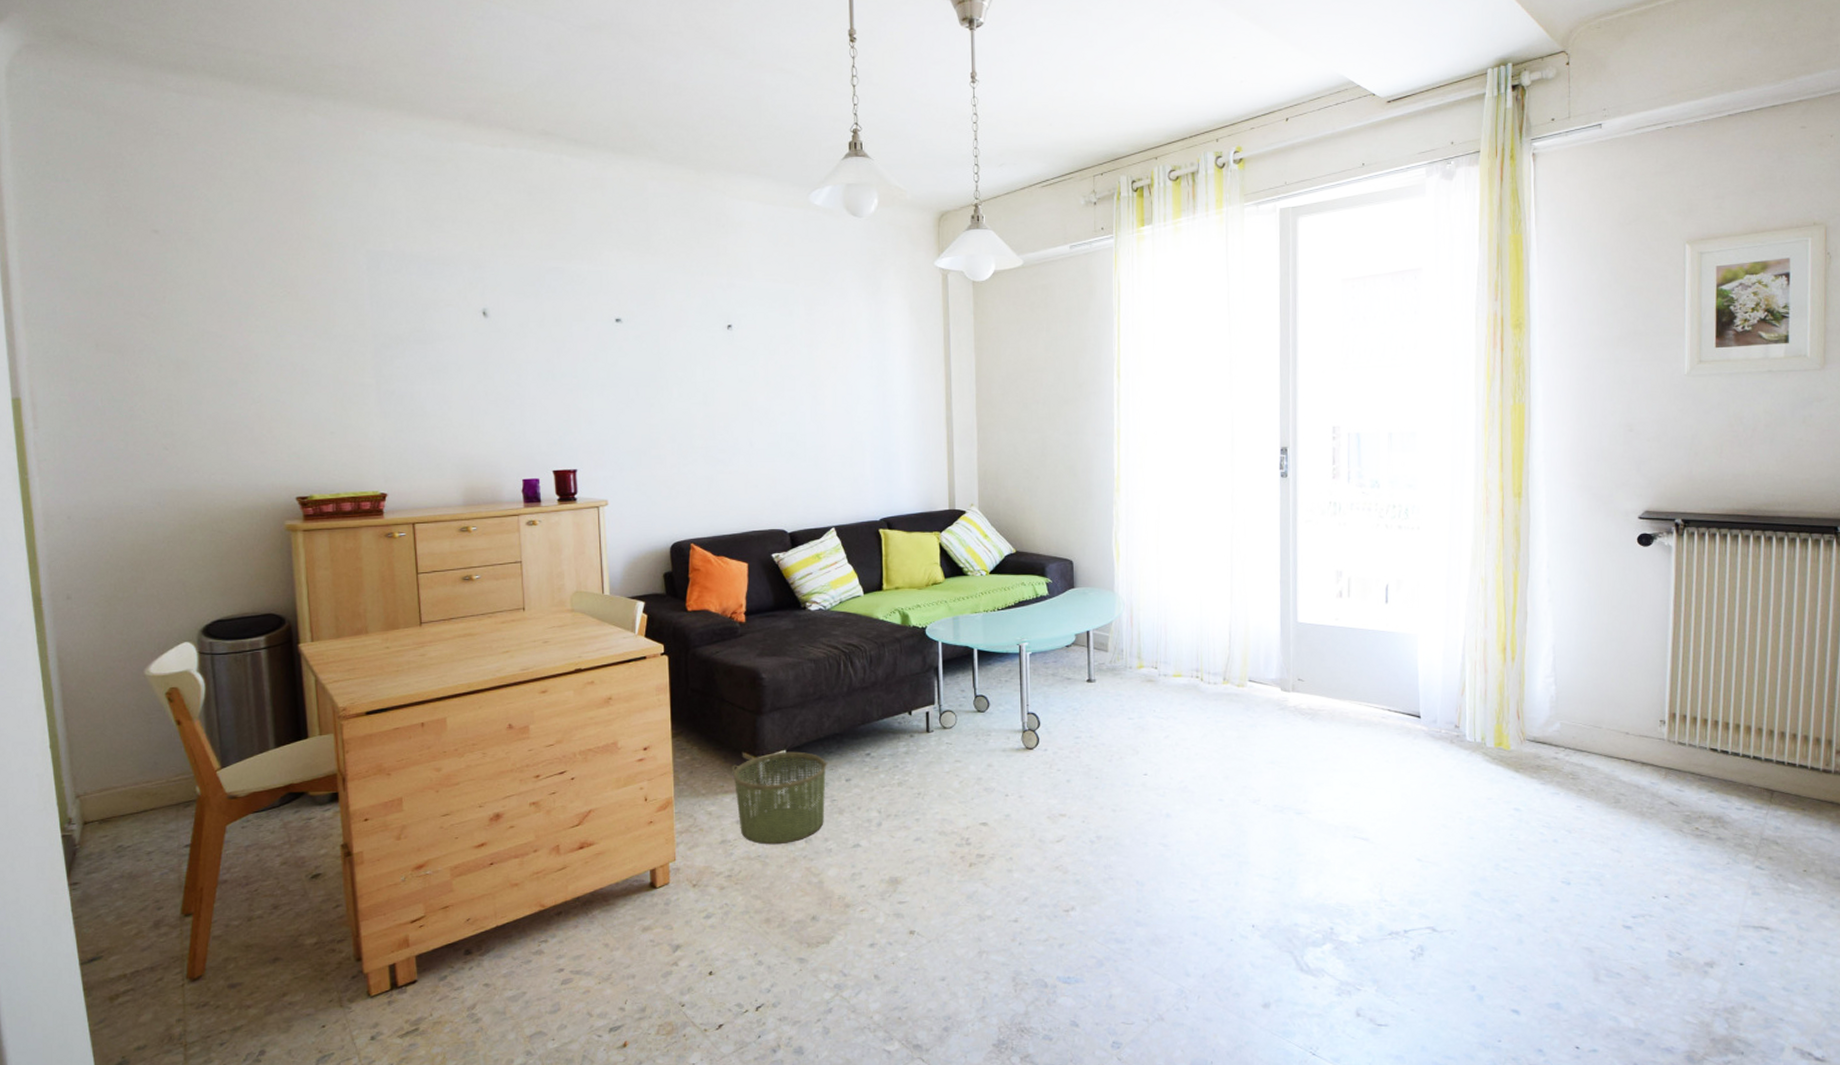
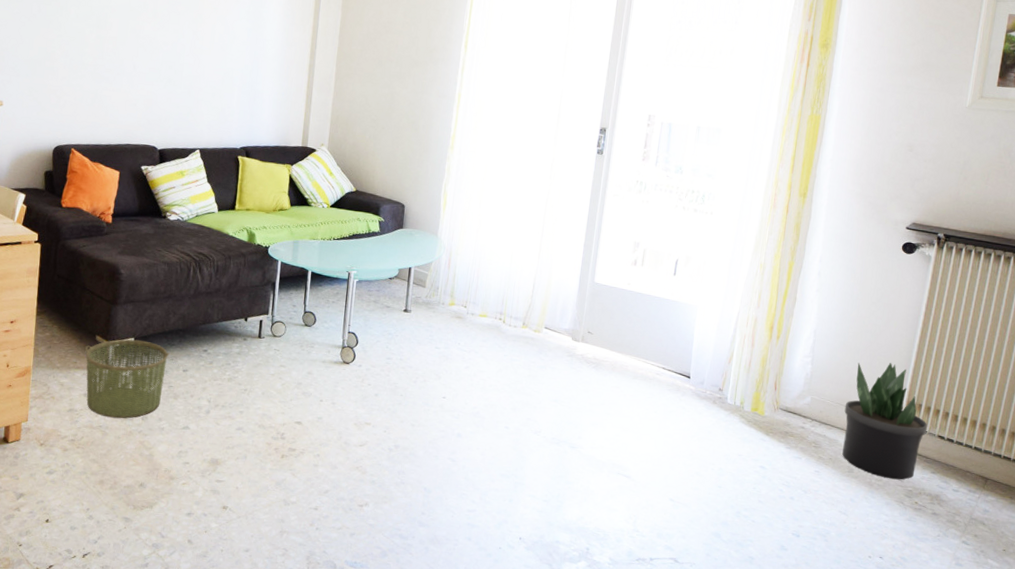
planter: none [1600,672,1696,805] -> present [842,363,927,480]

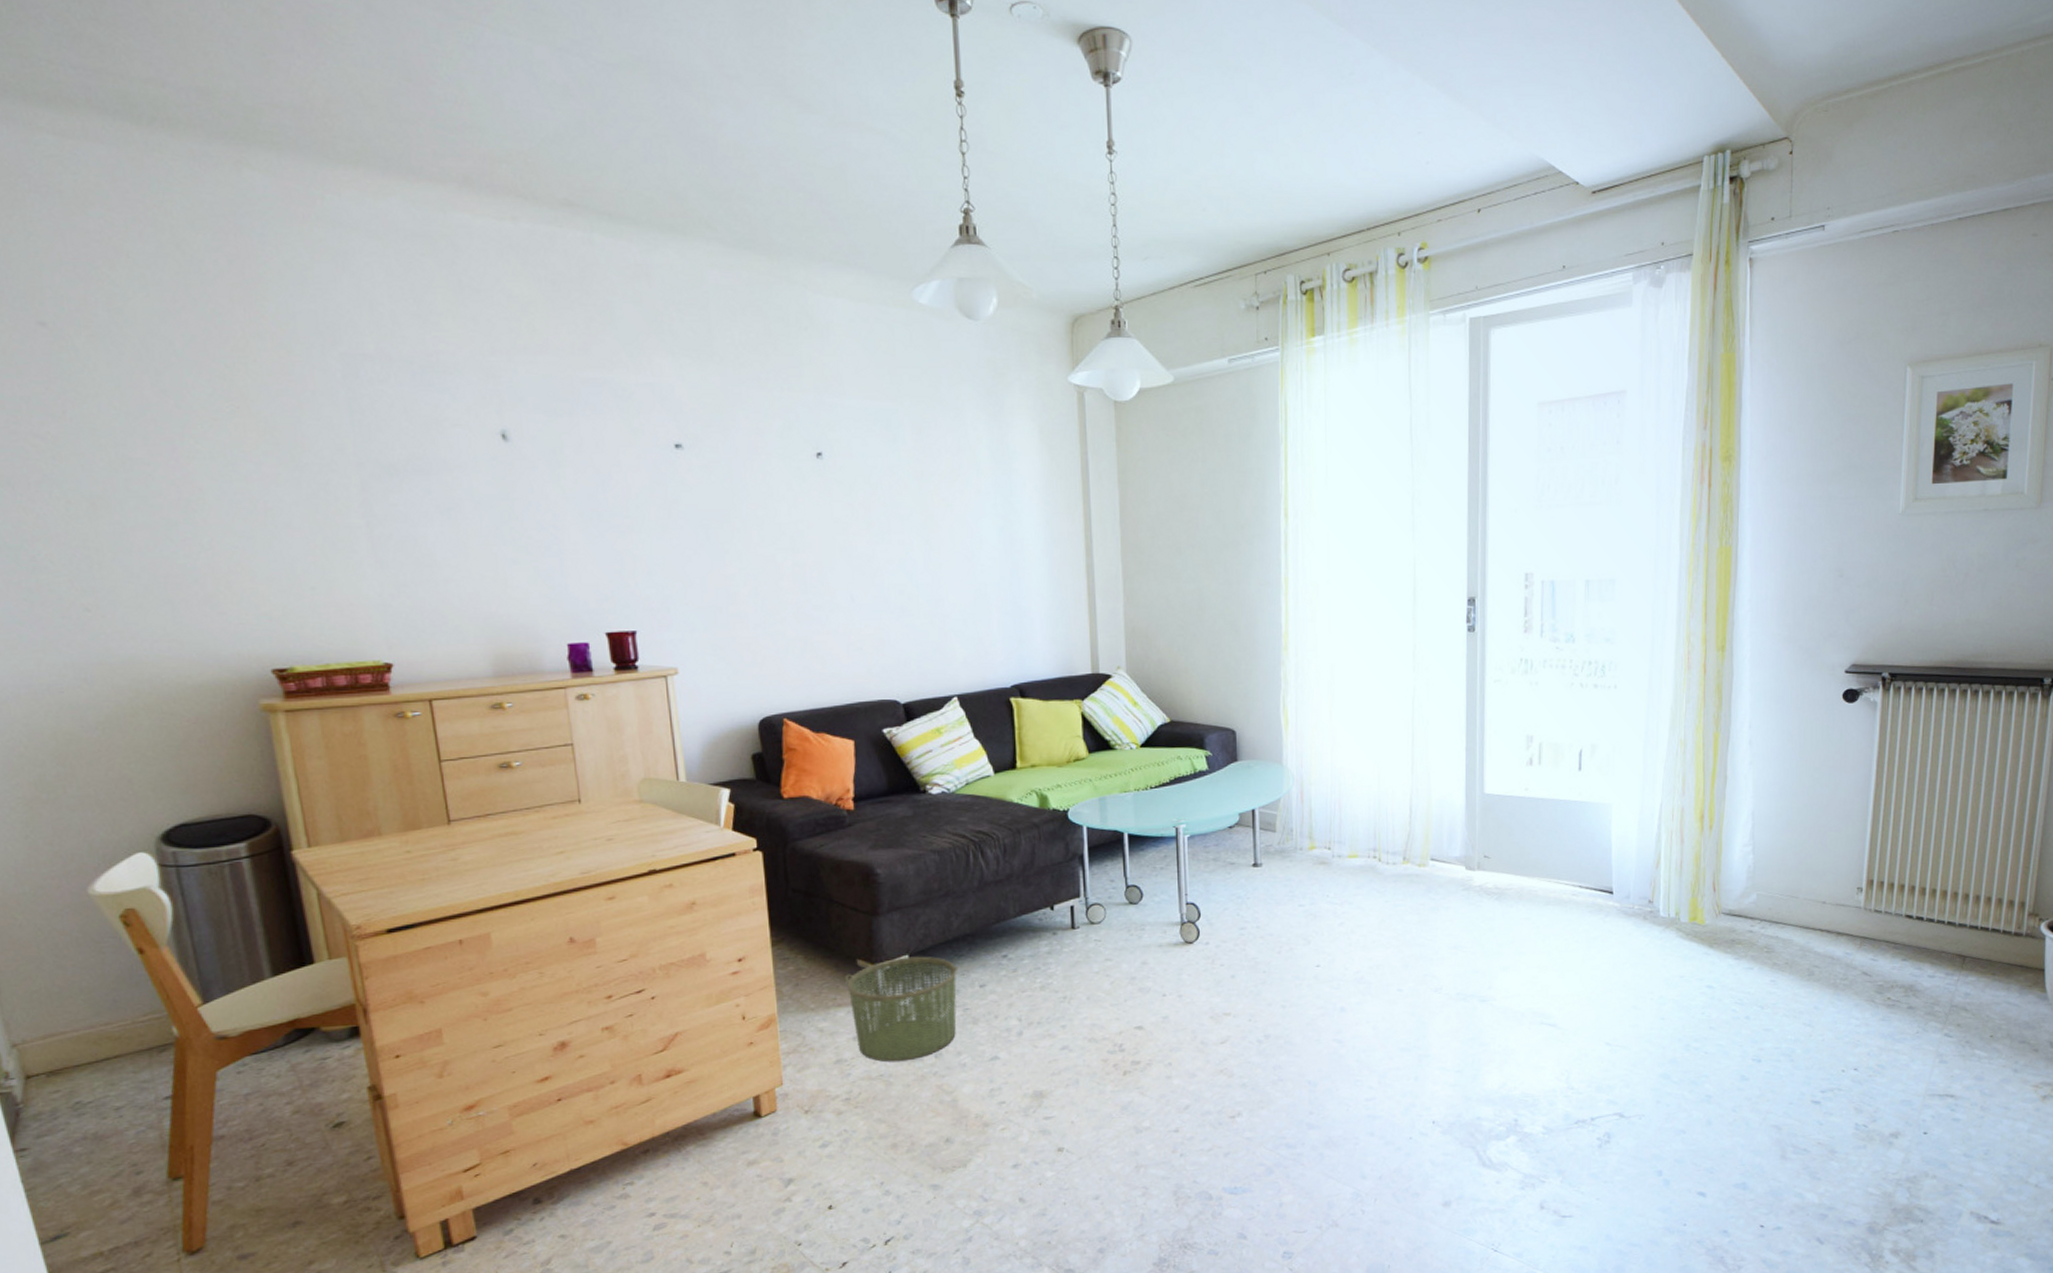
planter: present [842,363,927,480] -> none [1797,837,1892,976]

